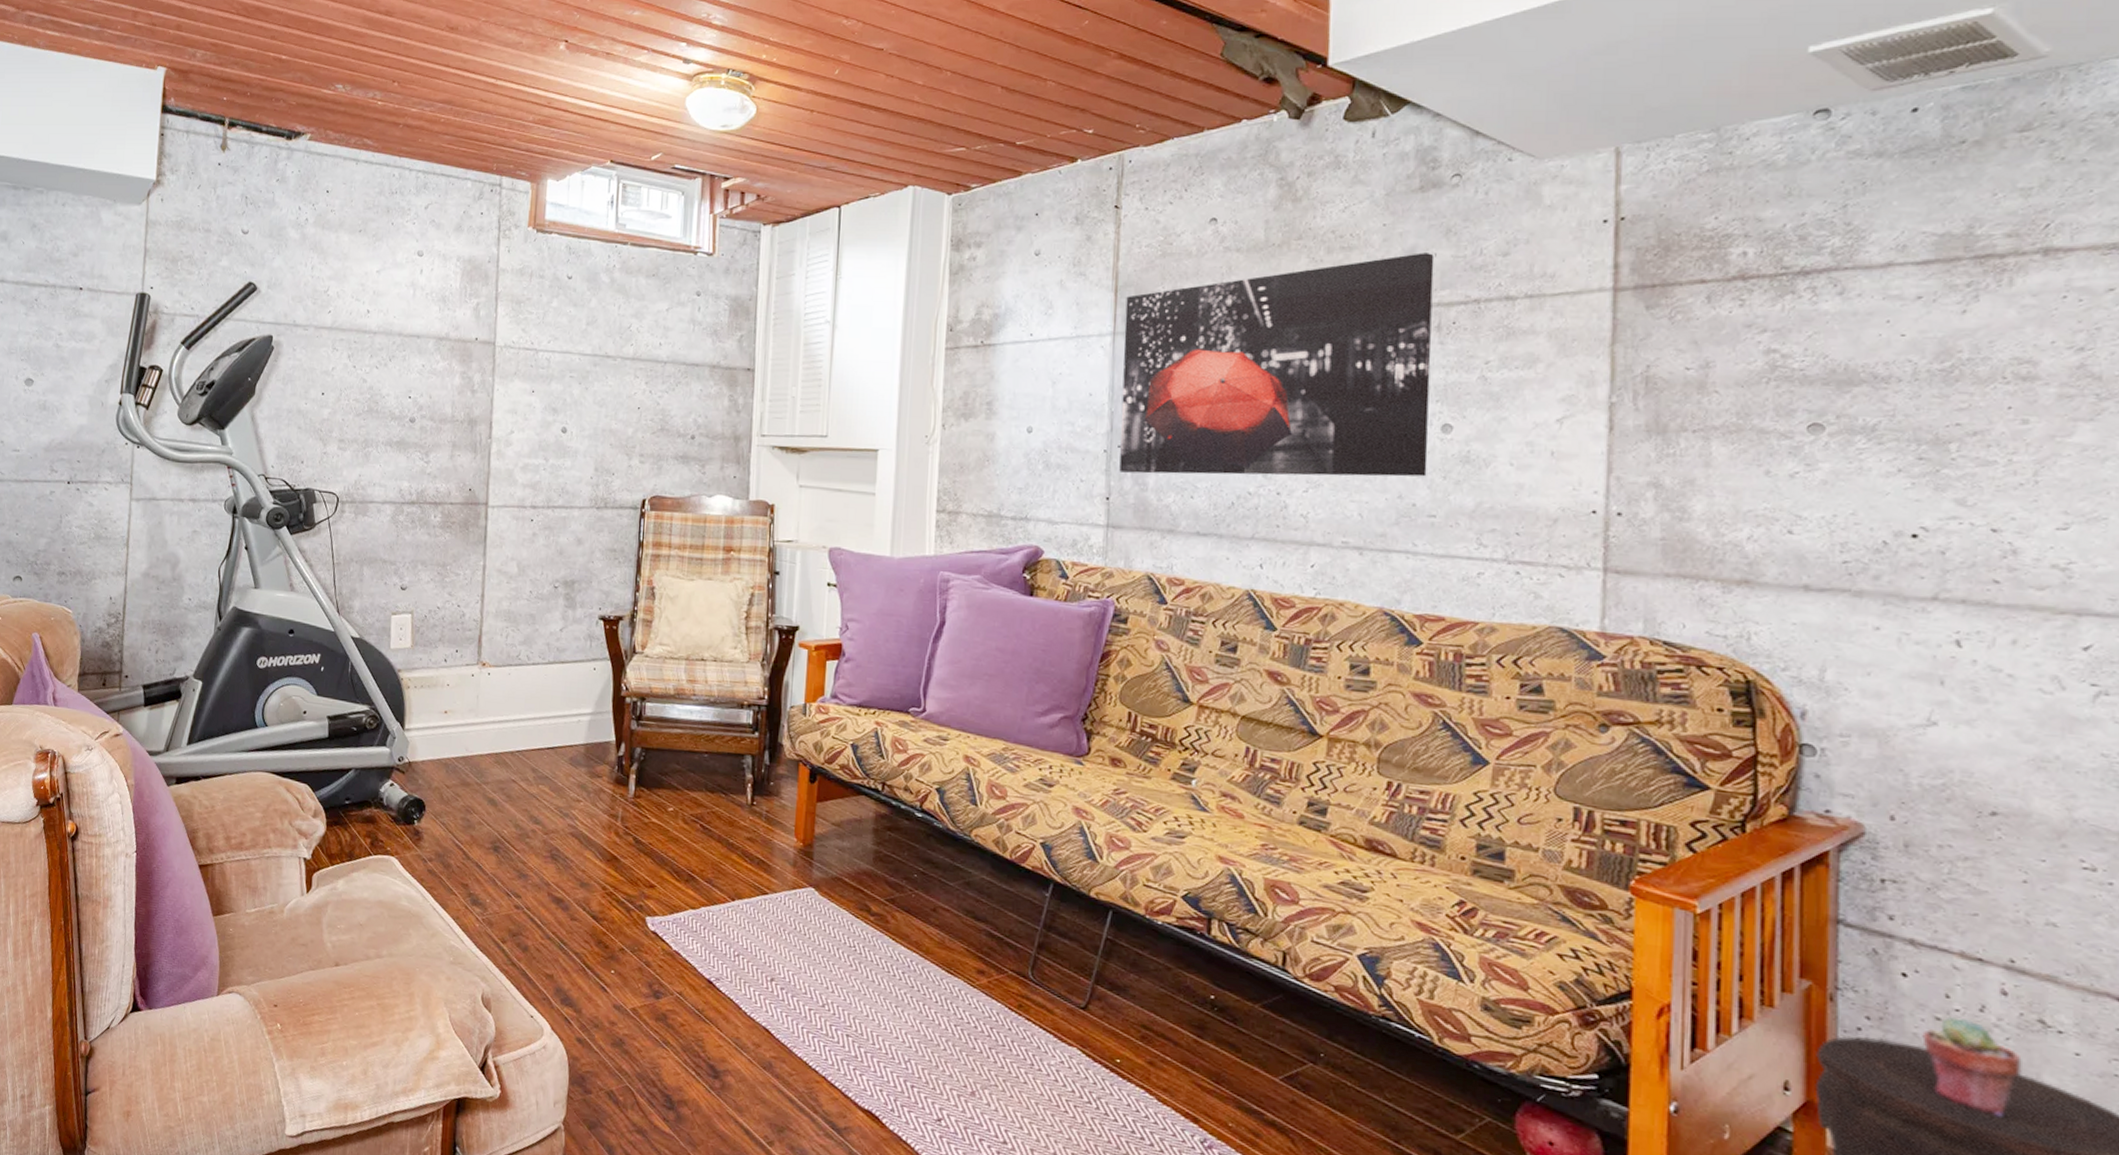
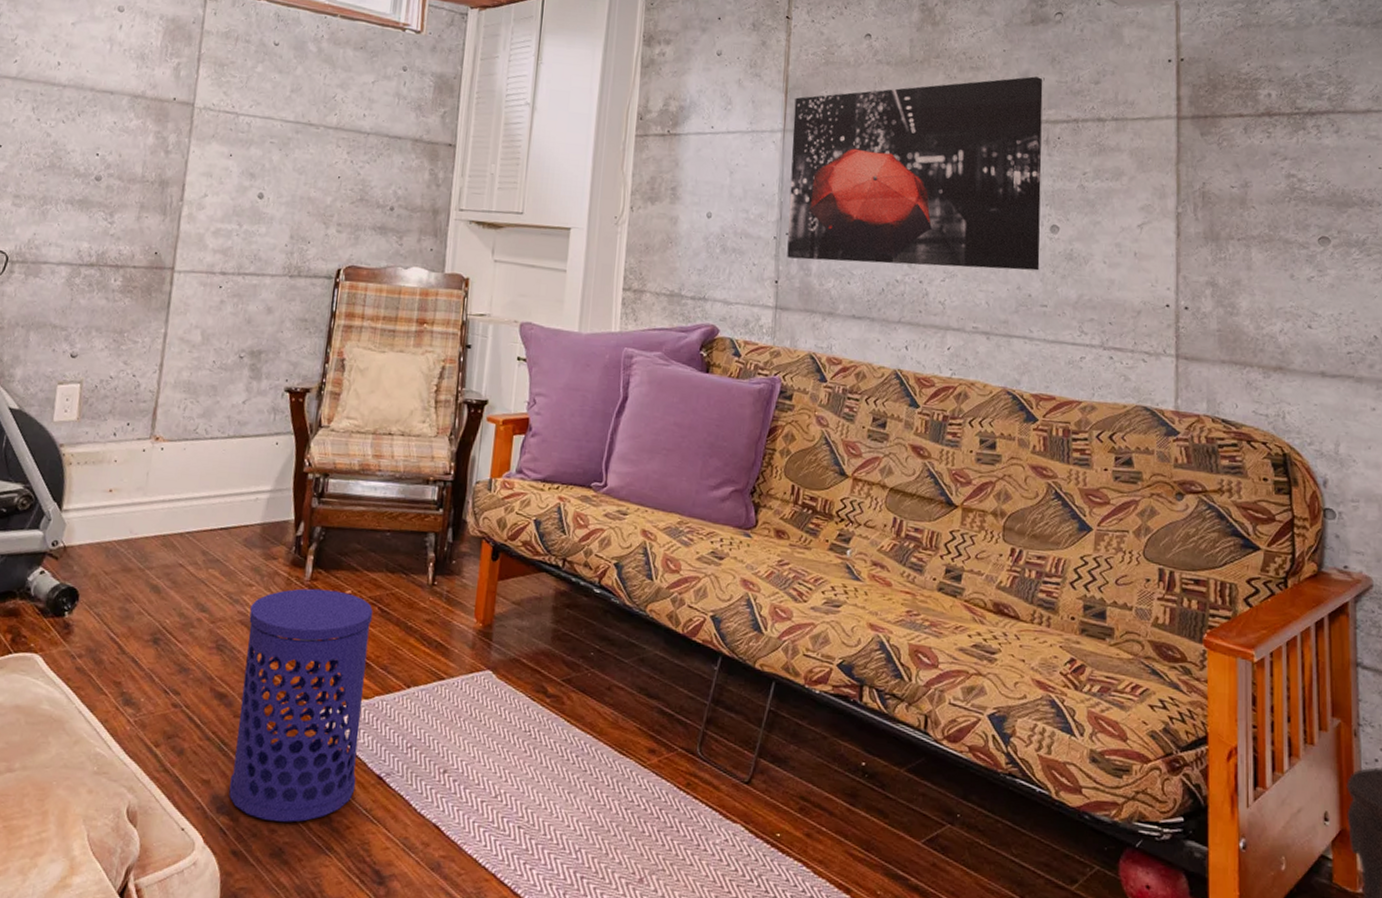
waste bin: none [571,805,695,1017] -> present [228,588,373,822]

